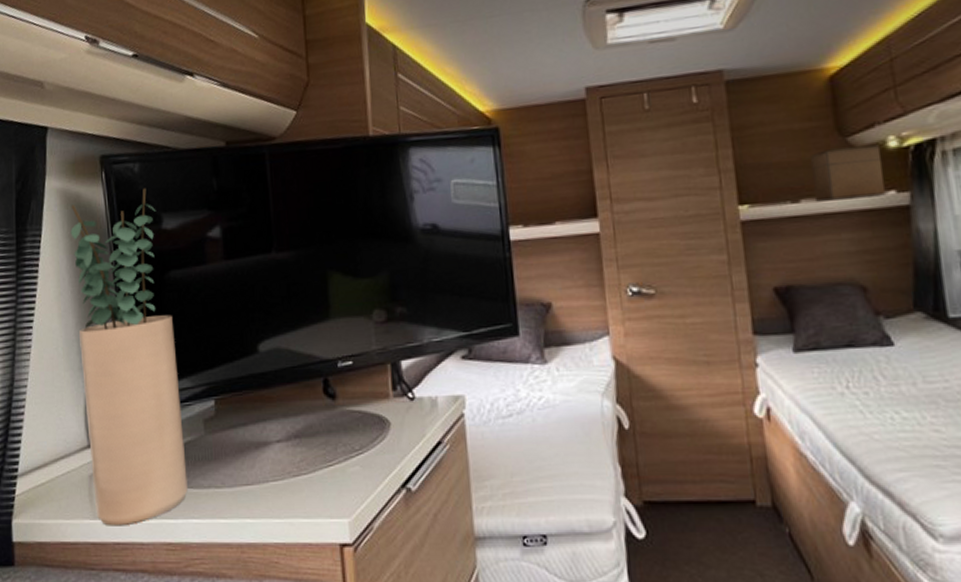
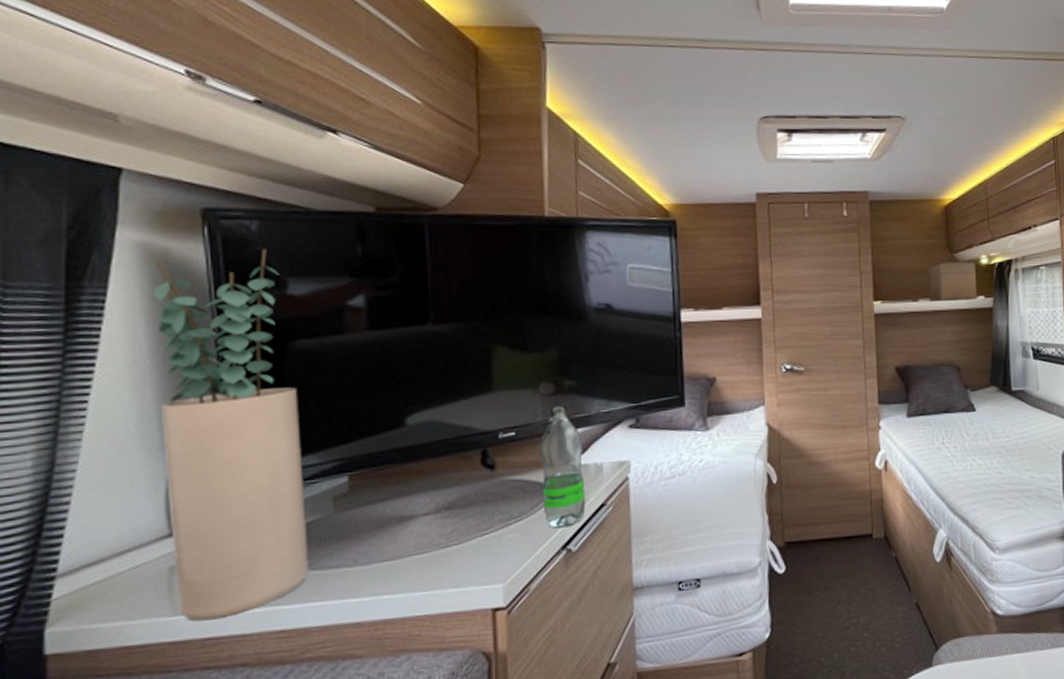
bottle: none [375,335,423,465] -> present [539,406,586,529]

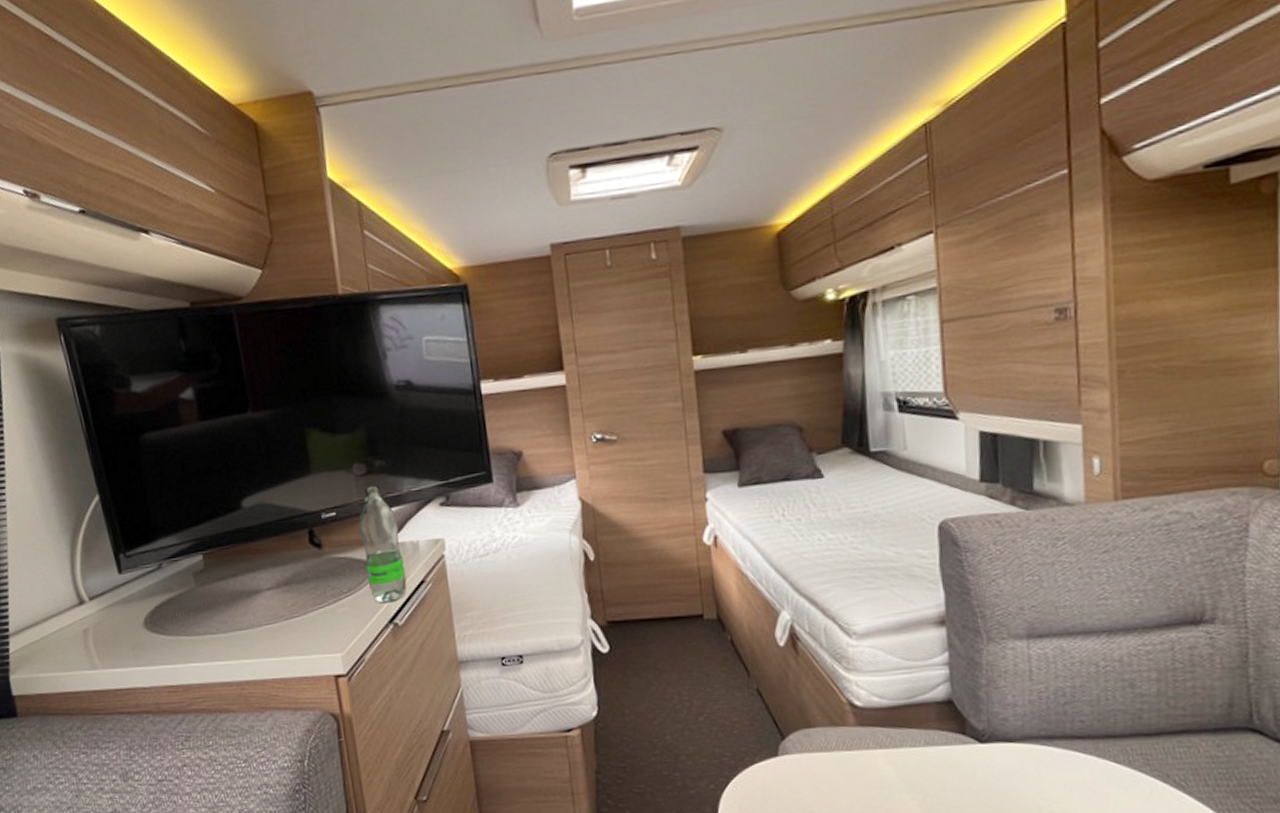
vase: present [153,249,309,621] -> none [30,351,184,675]
decorative box: present [928,261,977,301] -> none [758,297,822,351]

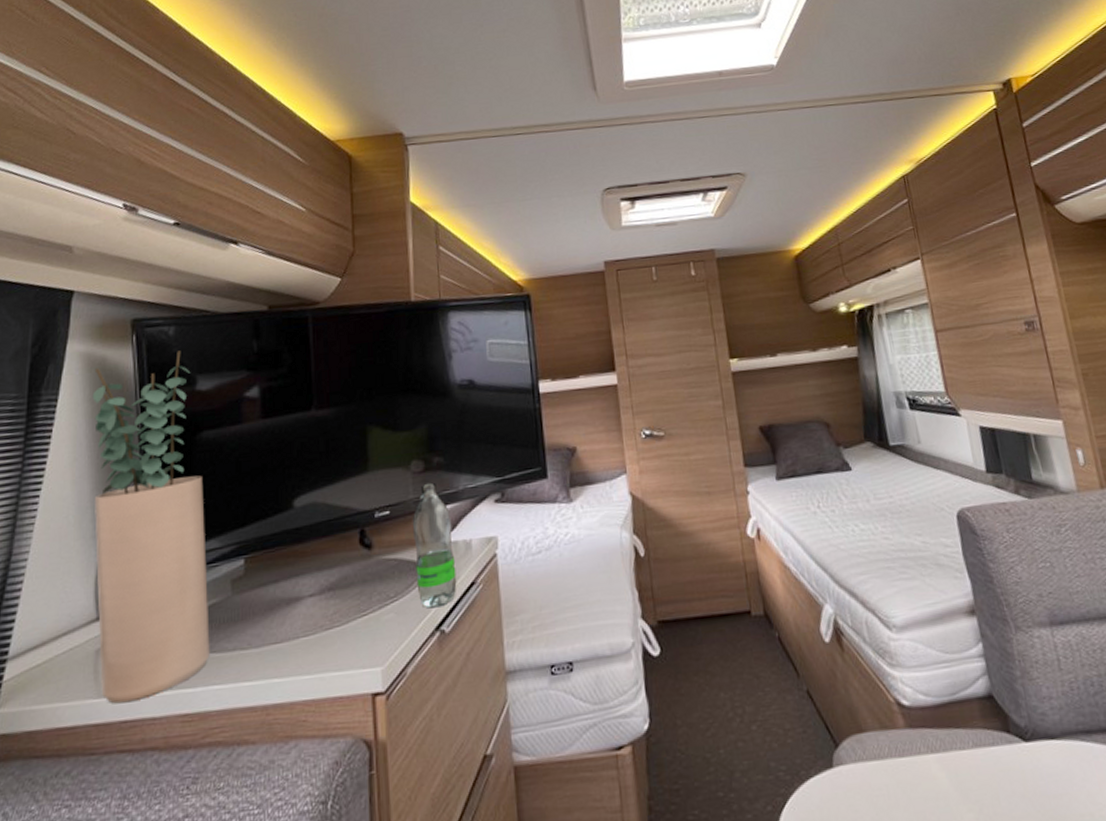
vase: none [30,351,184,675] -> present [92,350,210,704]

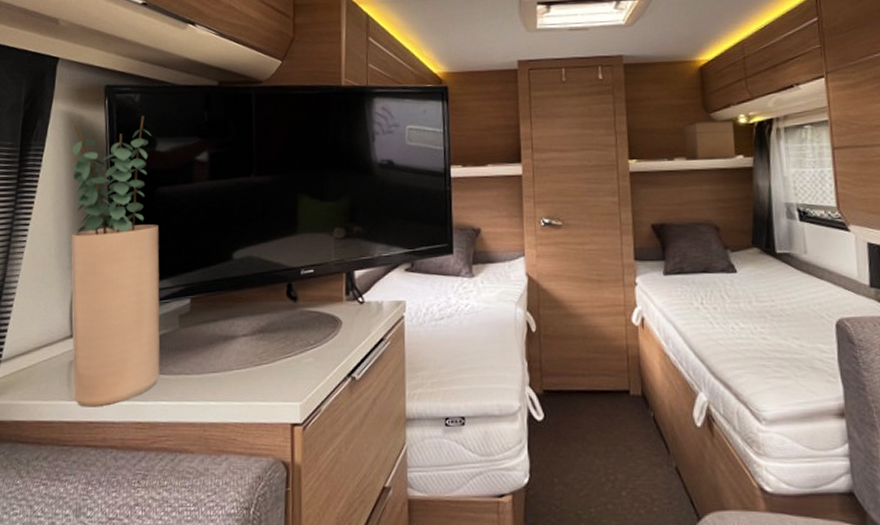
bottle: present [412,483,457,609] -> none [332,249,368,357]
decorative box: none [783,310,839,355] -> present [684,120,735,161]

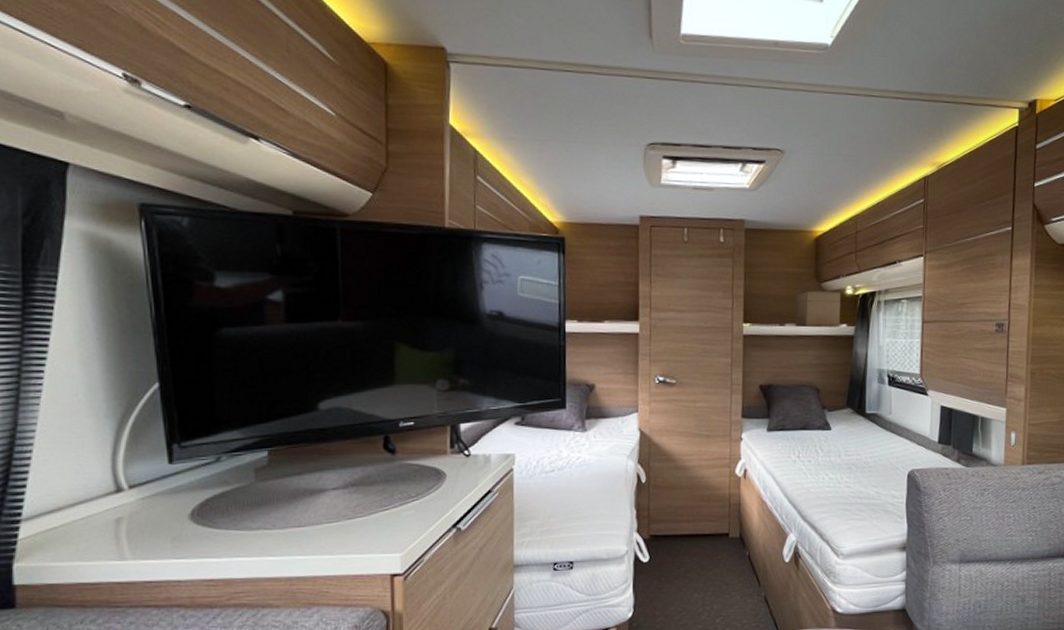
vase: present [71,116,160,407] -> none [98,244,234,566]

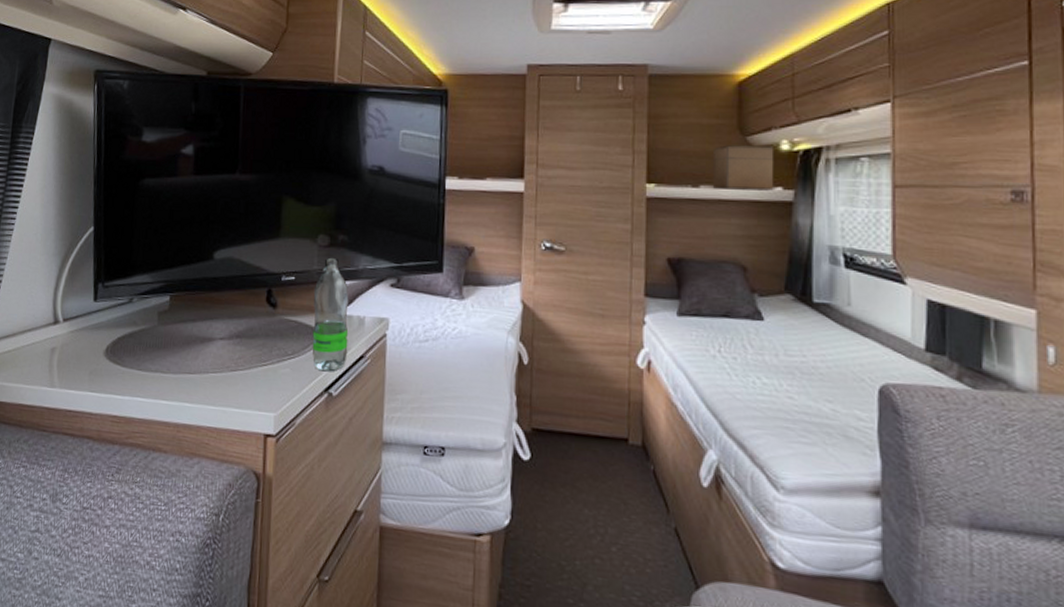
bottle: none [435,402,475,509] -> present [312,258,349,372]

